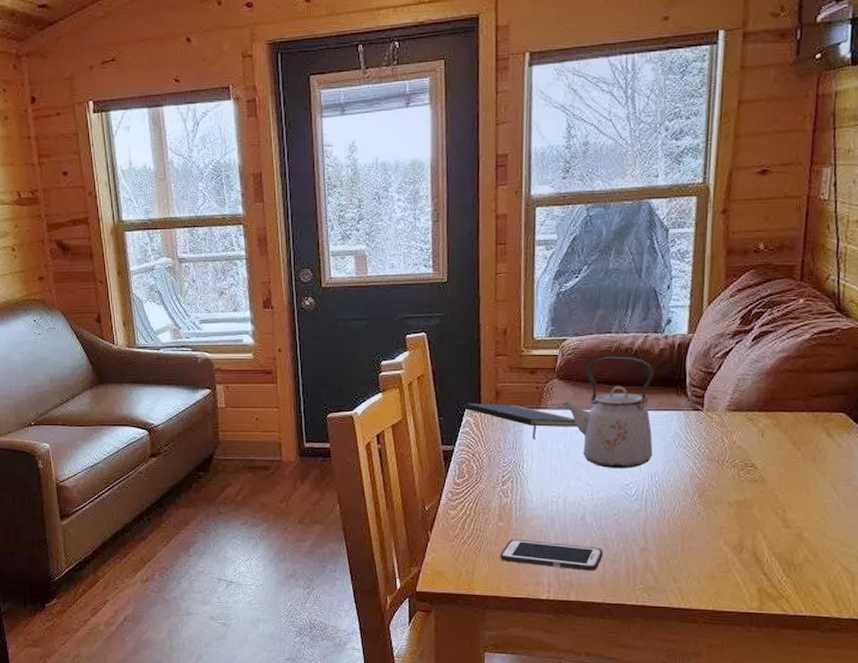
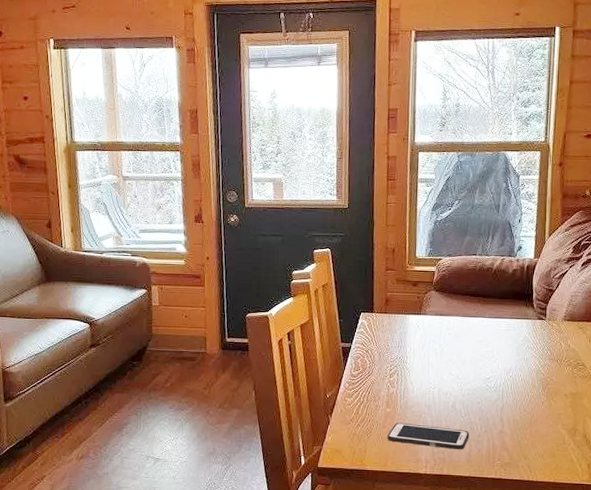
notepad: present [464,403,578,440] -> none [360,308,450,340]
kettle: present [562,356,654,468] -> none [438,274,509,365]

